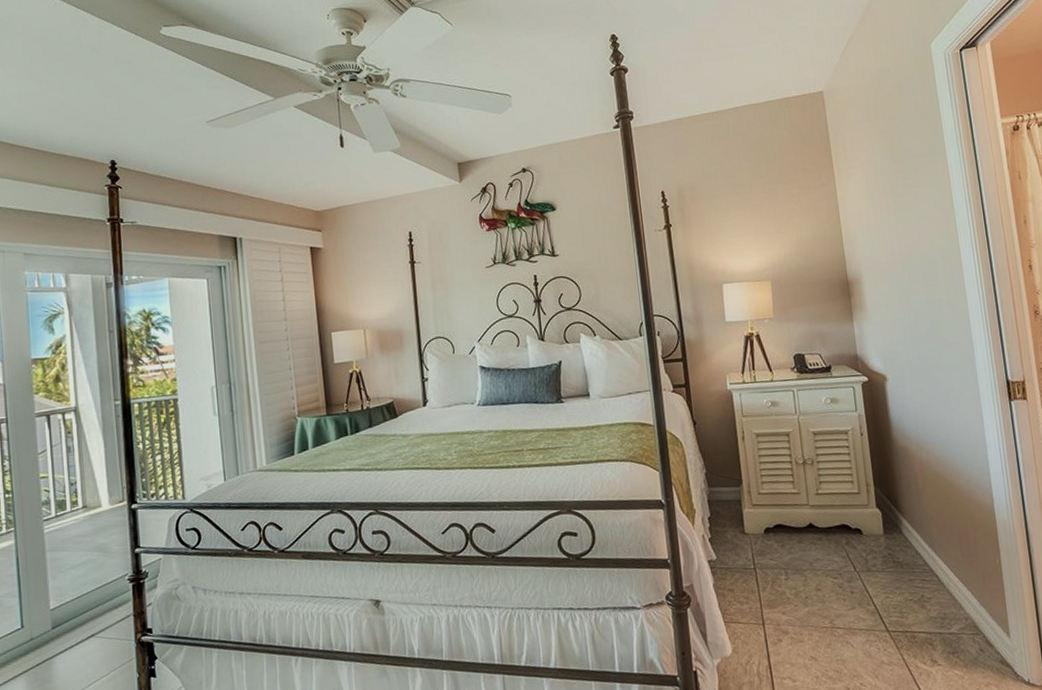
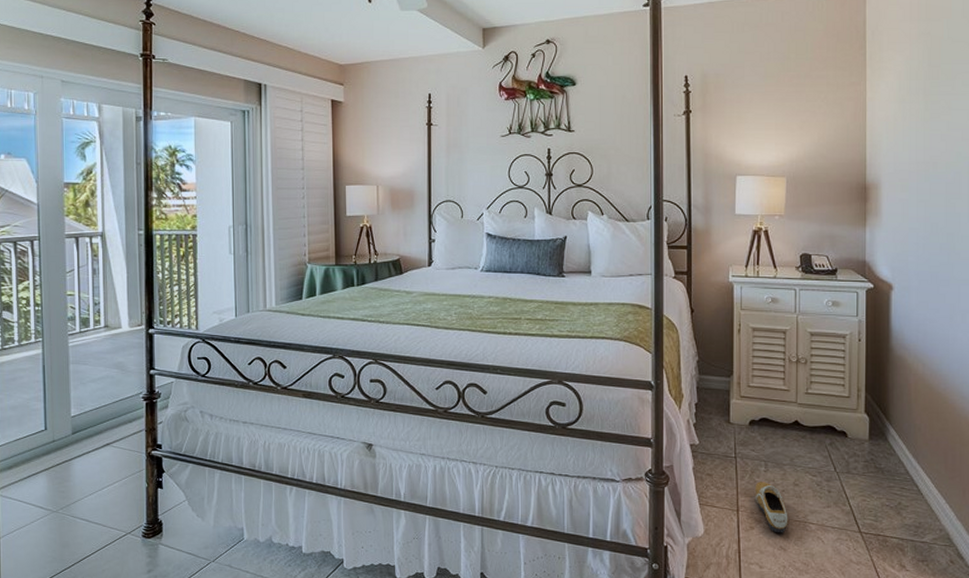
shoe: none [777,590,816,643] -> present [754,481,788,533]

